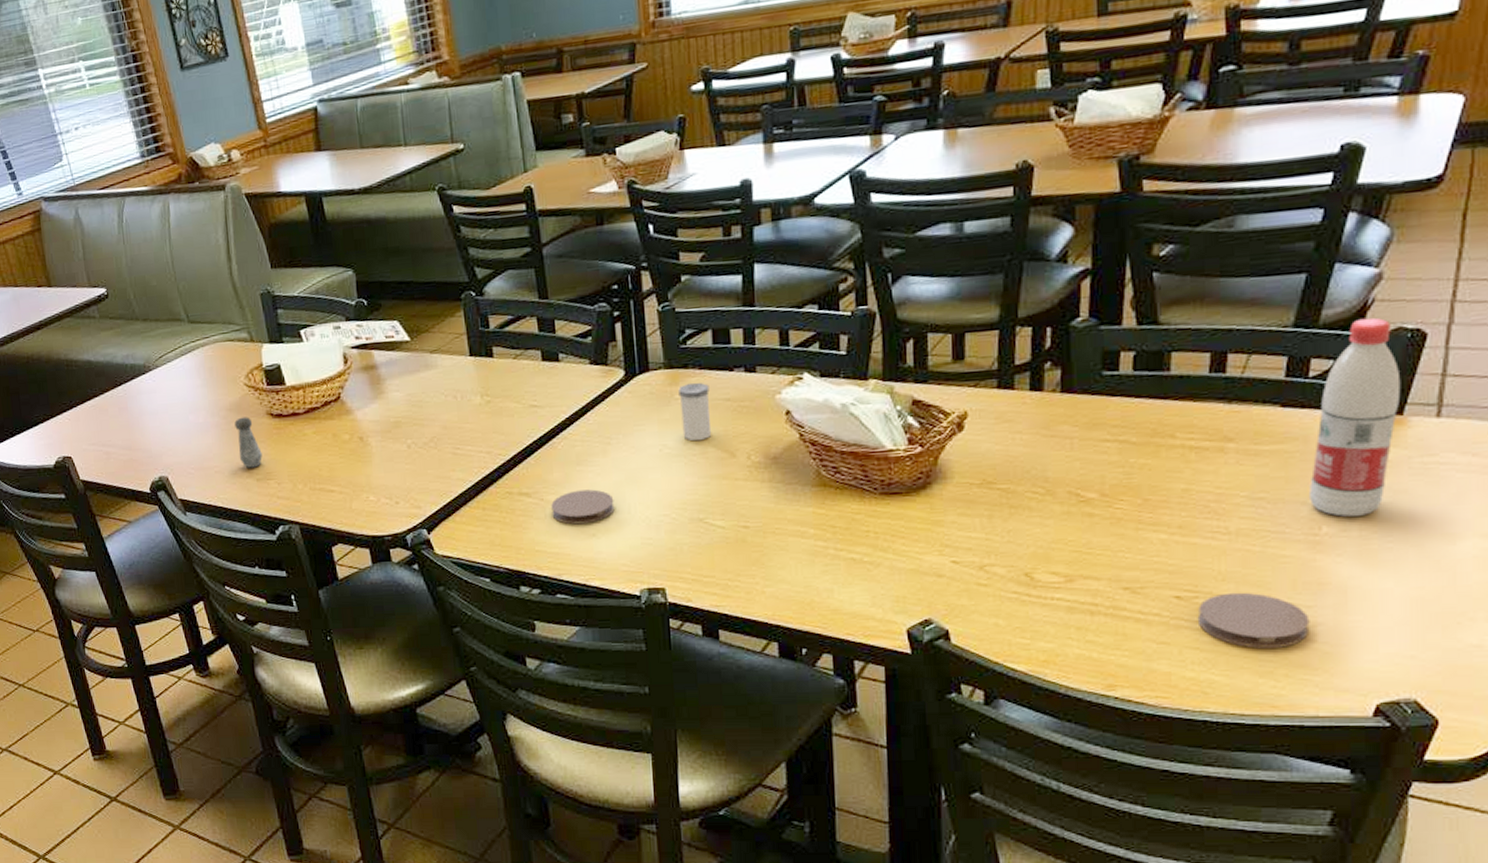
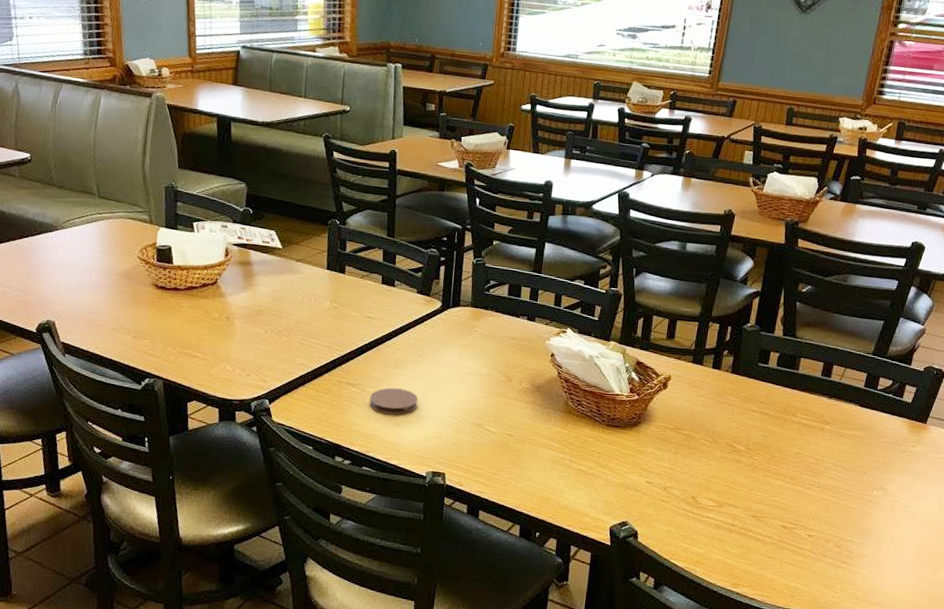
salt shaker: present [234,417,262,468] -> none [121,283,142,327]
salt shaker: present [678,382,712,441] -> none [476,320,501,365]
coaster: present [1197,592,1310,648] -> none [793,528,859,570]
water bottle: present [1309,317,1401,517] -> none [868,356,928,487]

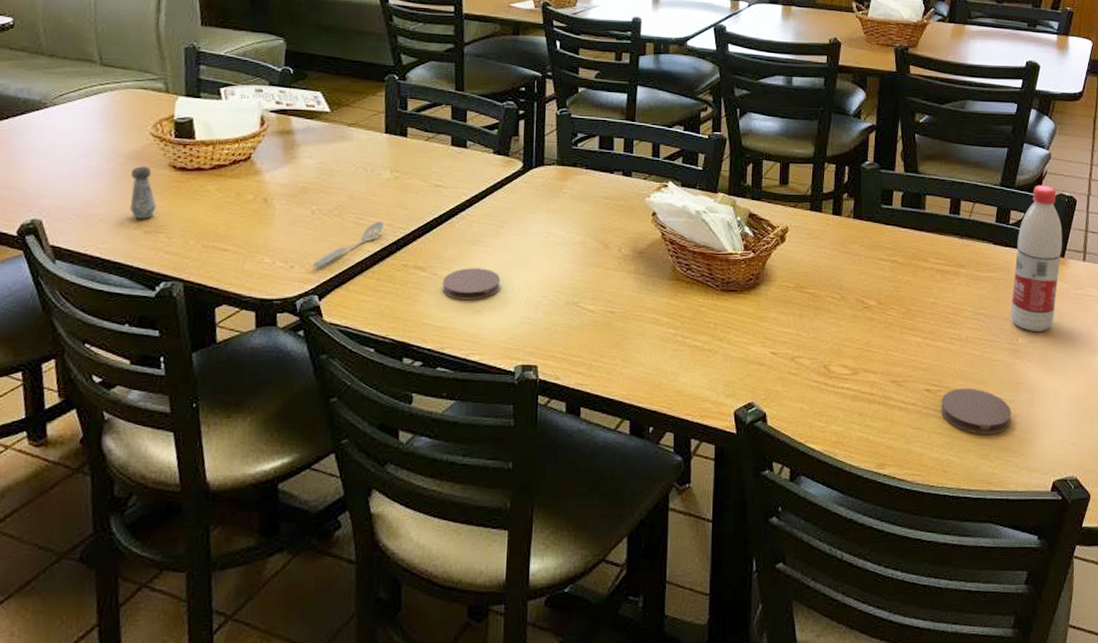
salt shaker: none [121,283,142,327] -> present [129,166,156,219]
spoon: none [264,342,324,377] -> present [312,221,385,268]
coaster: none [793,528,859,570] -> present [940,388,1012,434]
water bottle: none [868,356,928,487] -> present [1011,185,1063,331]

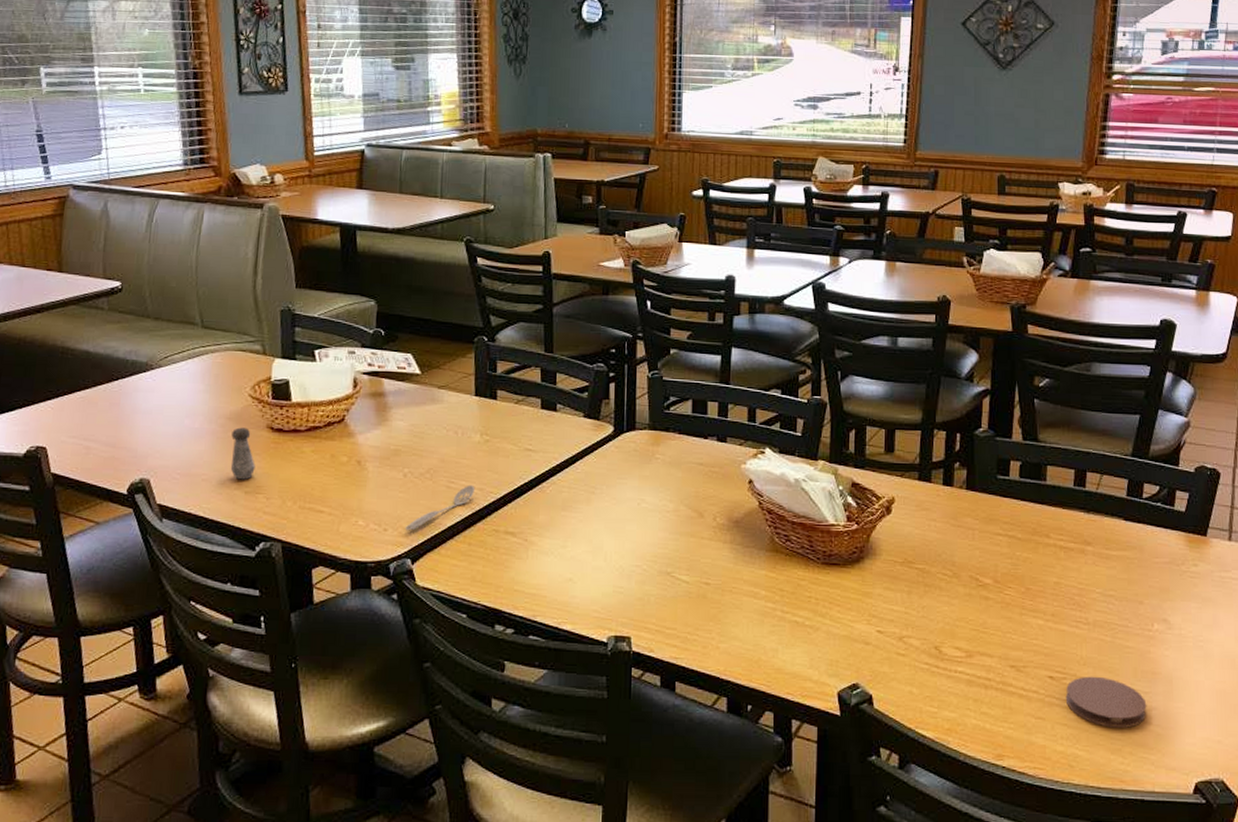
coaster: present [442,268,501,301] -> none [533,534,593,568]
water bottle: present [1011,185,1063,331] -> none [1145,455,1205,617]

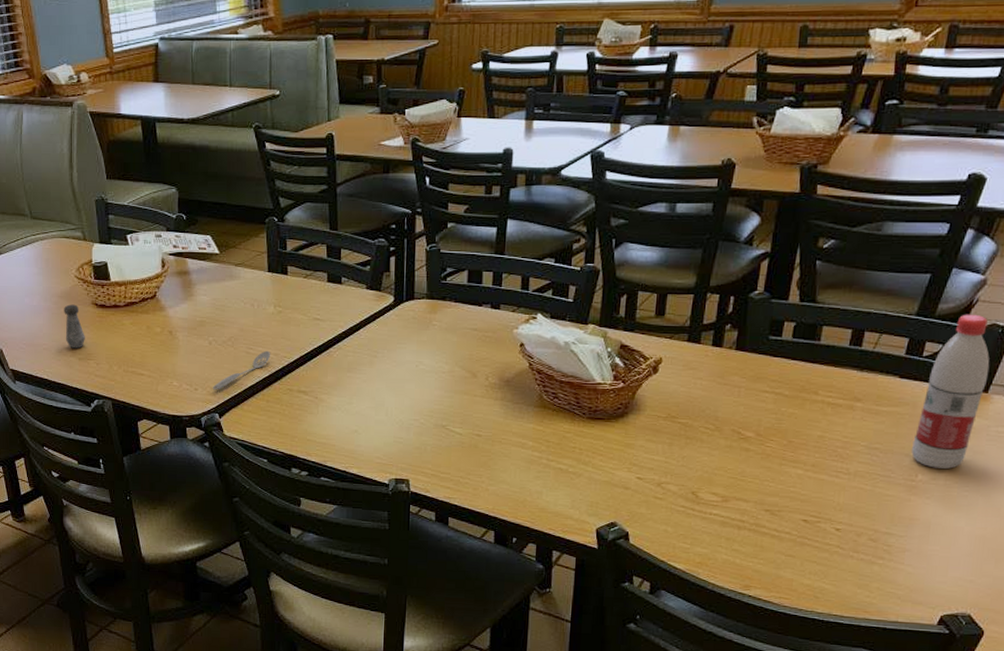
coaster: present [1065,676,1147,728] -> none [817,520,901,567]
water bottle: none [1145,455,1205,617] -> present [912,314,990,469]

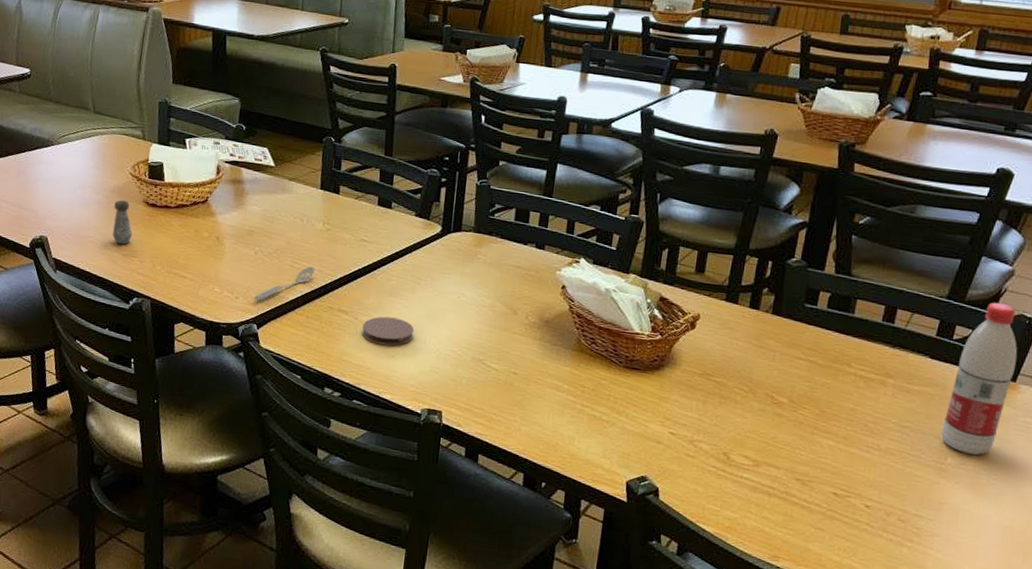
coaster: none [323,393,375,421] -> present [362,316,414,346]

